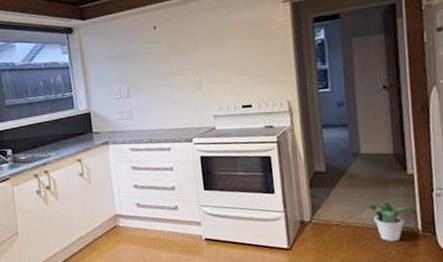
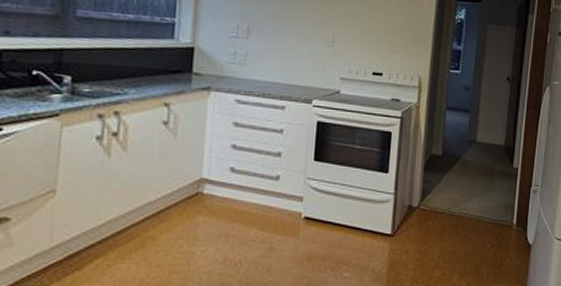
potted plant: present [364,201,417,242] -> none [470,193,515,235]

